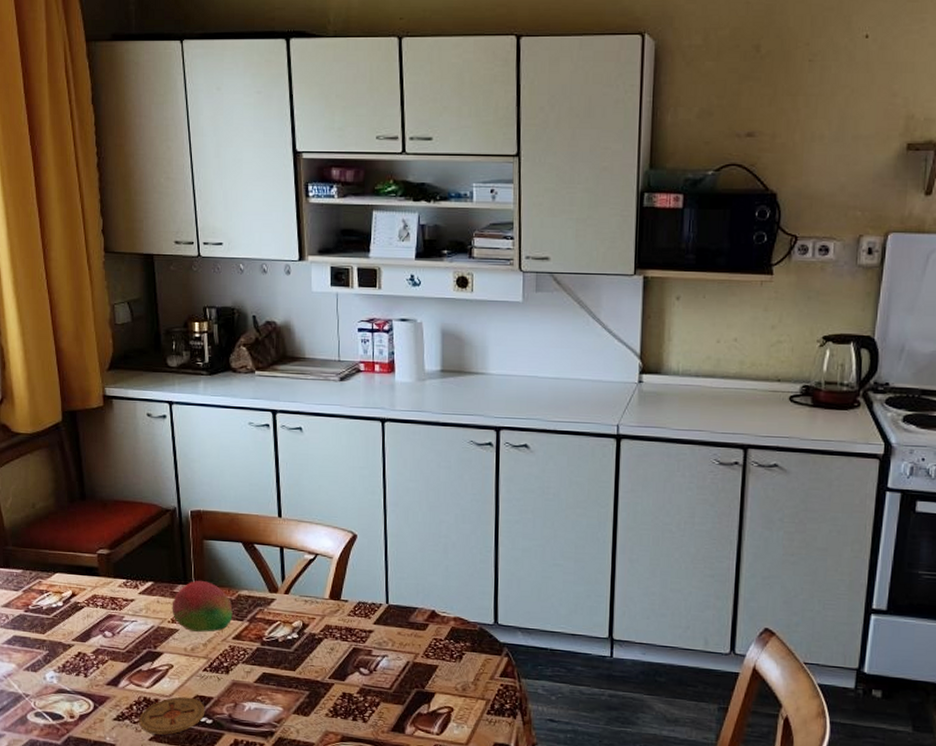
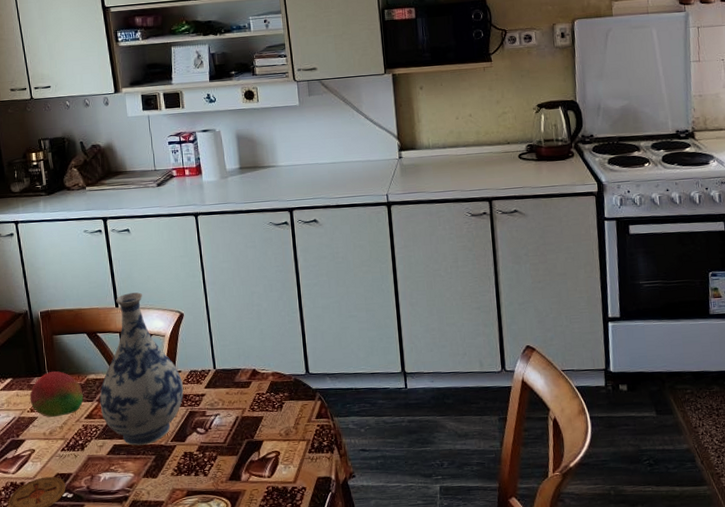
vase: none [251,503,349,679] -> present [99,292,184,446]

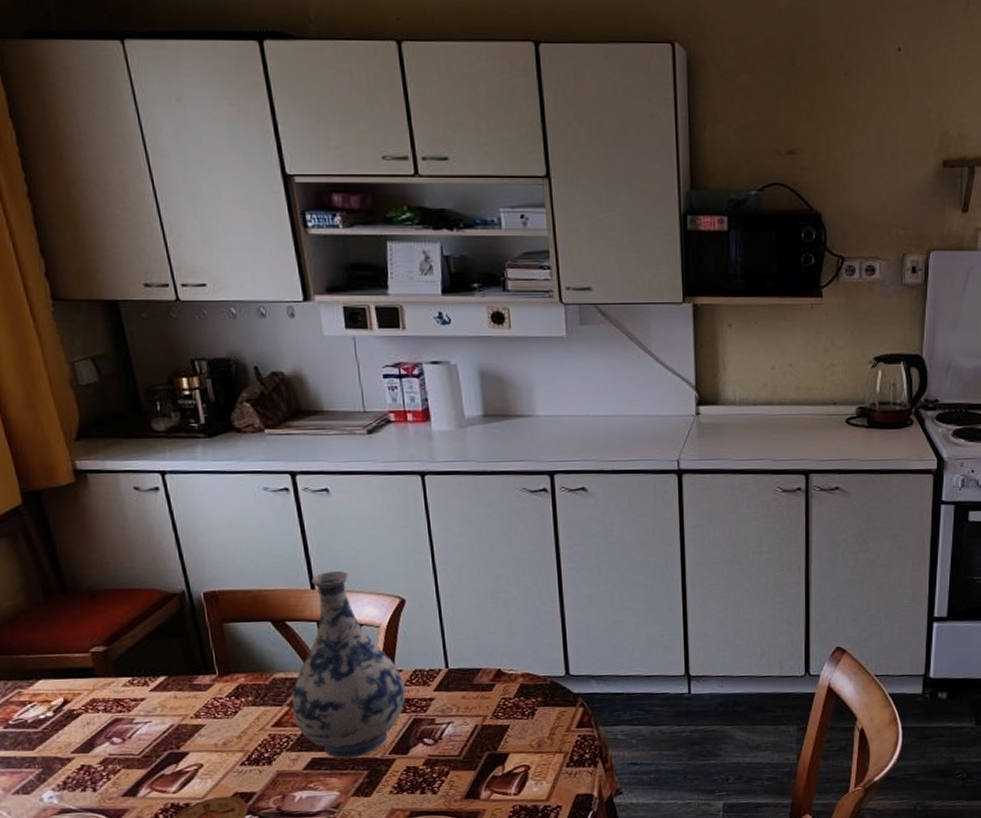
fruit: present [29,371,84,417] -> none [192,667,269,725]

